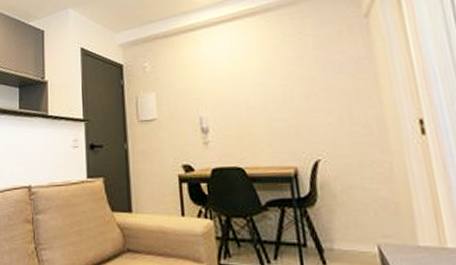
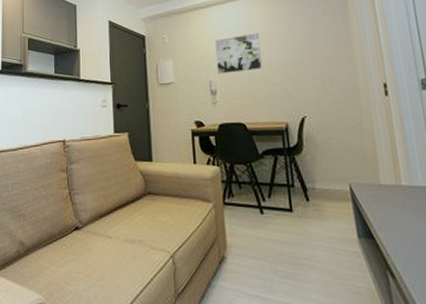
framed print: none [205,59,264,108] -> present [215,33,262,74]

